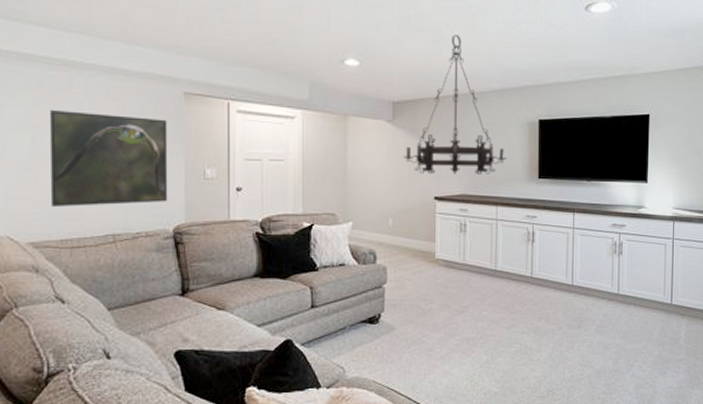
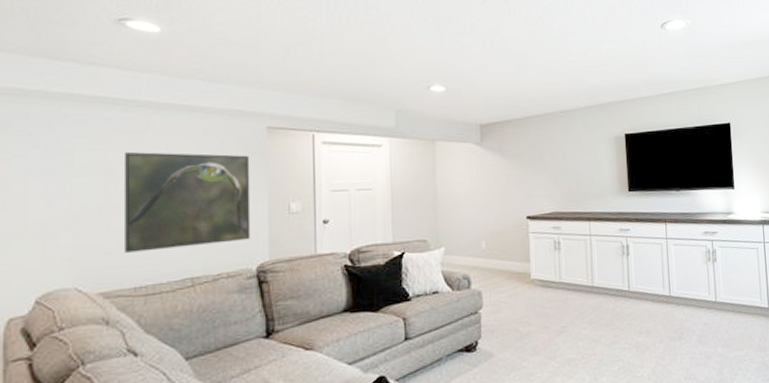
chandelier: present [403,35,506,174] -> none [493,57,596,194]

